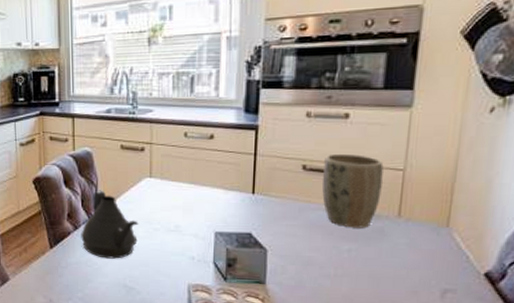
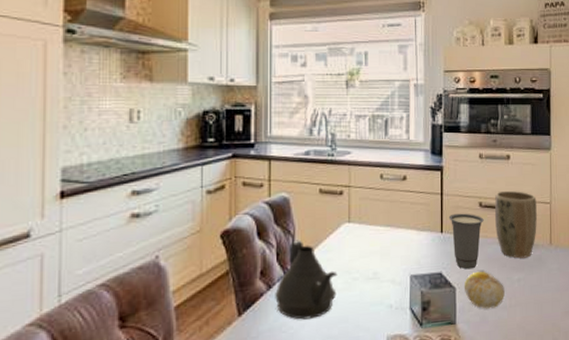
cup: none [262,175,308,233] -> present [448,213,484,270]
fruit: none [278,236,329,275] -> present [465,271,505,309]

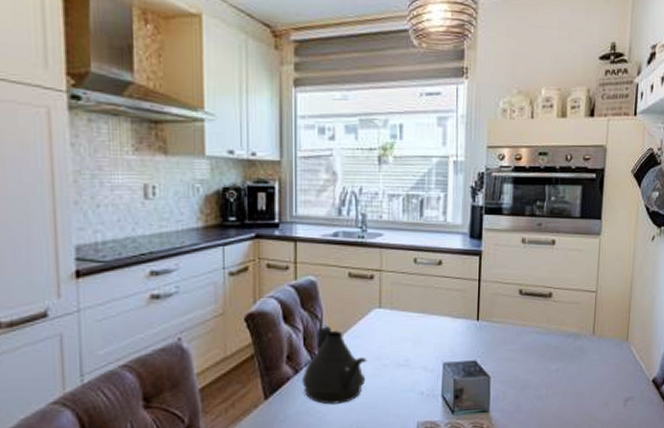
cup: present [448,213,484,270] -> none [486,300,524,358]
fruit: present [465,271,505,309] -> none [500,360,542,398]
plant pot: present [494,190,537,259] -> none [535,277,582,348]

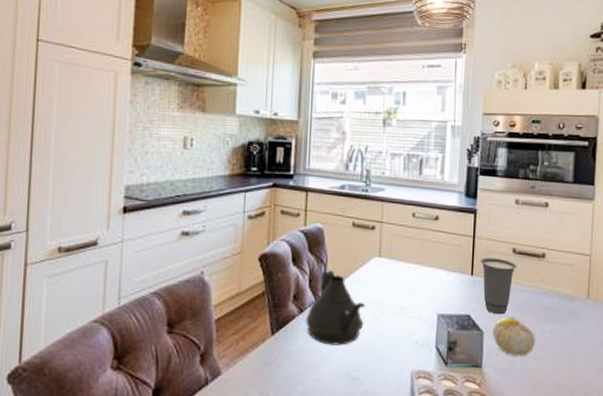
cup: none [486,300,524,358] -> present [480,257,517,315]
fruit: none [500,360,542,398] -> present [493,317,535,356]

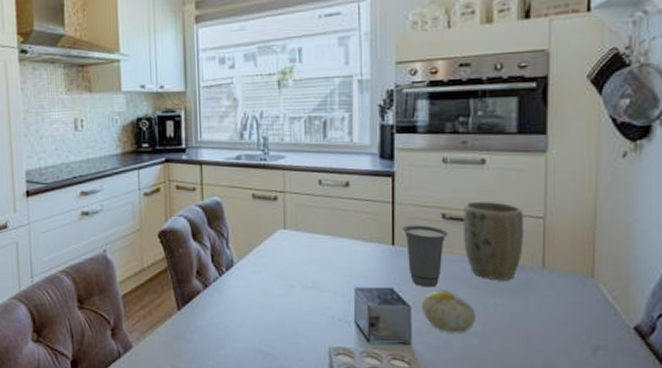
teapot: present [306,269,366,345] -> none [211,243,274,320]
plant pot: none [528,238,575,309] -> present [462,201,524,281]

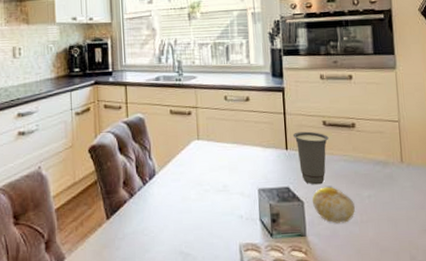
plant pot: present [462,201,524,281] -> none [339,109,386,176]

